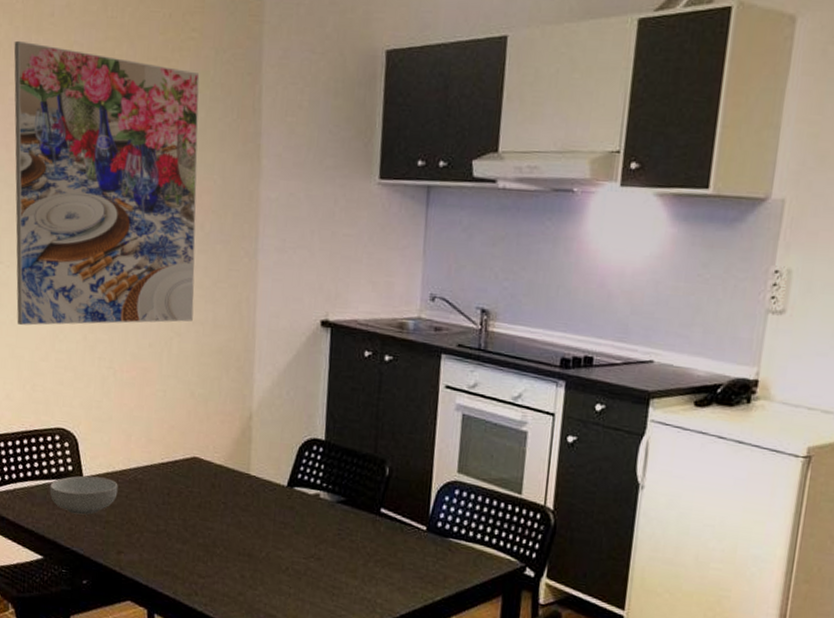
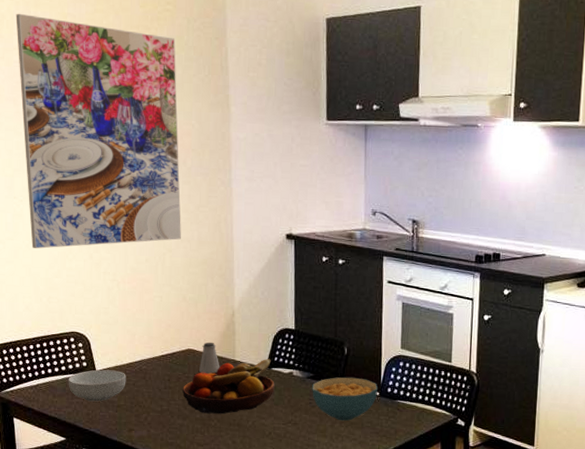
fruit bowl: none [184,474,297,541] -> present [182,358,275,414]
saltshaker: none [205,449,231,490] -> present [199,342,220,374]
cereal bowl: none [342,503,425,560] -> present [312,377,378,421]

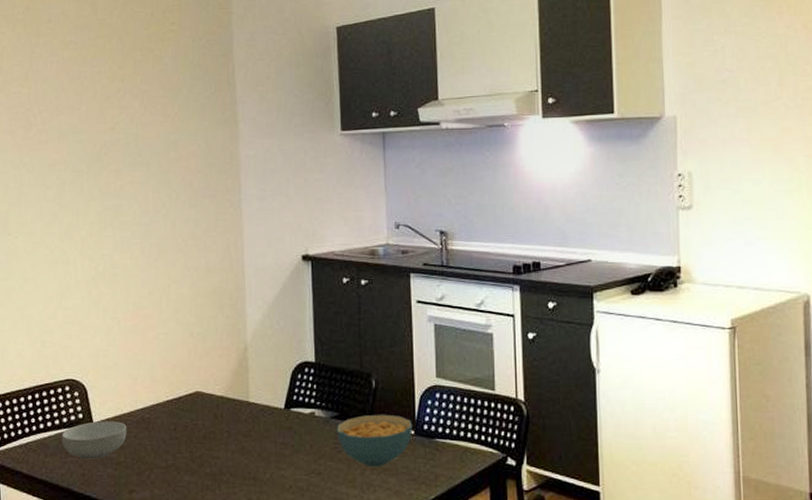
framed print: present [15,13,181,249] -> none [16,44,188,288]
fruit bowl: present [182,358,275,414] -> none [190,397,294,467]
saltshaker: present [199,342,220,374] -> none [209,382,232,419]

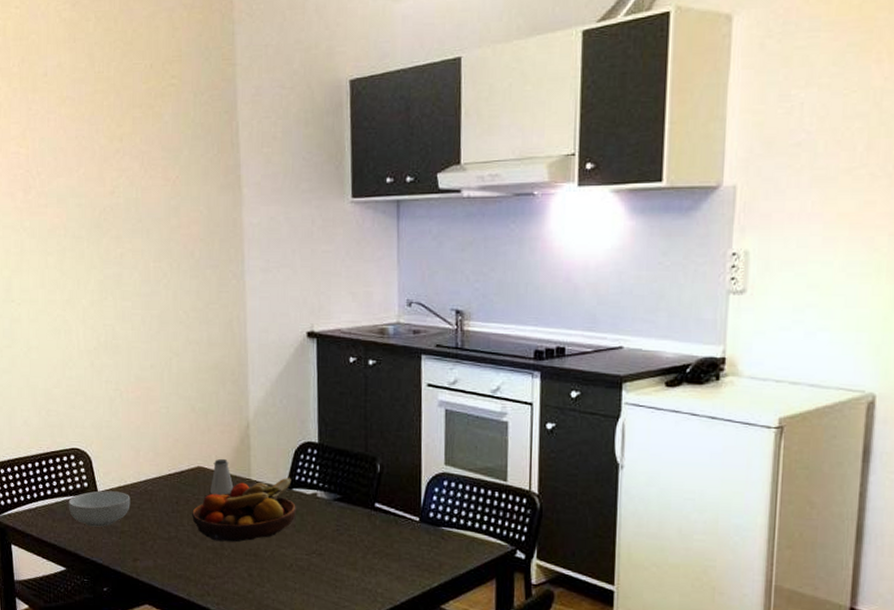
fruit bowl: none [190,397,294,467] -> present [192,477,296,543]
saltshaker: none [209,382,232,419] -> present [211,458,234,495]
cereal bowl: present [337,414,412,468] -> none [339,499,417,552]

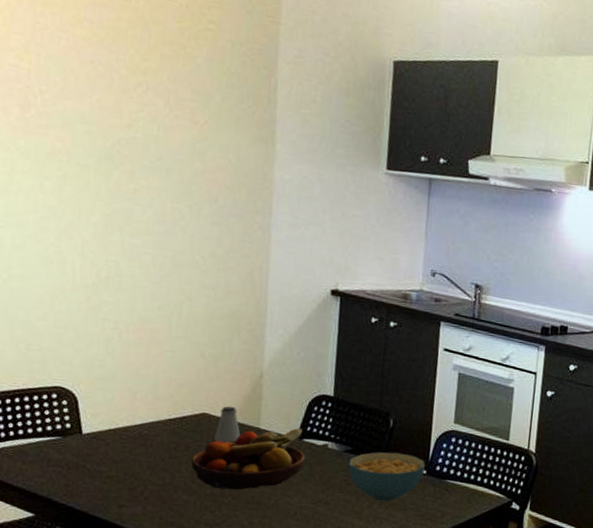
cereal bowl: present [68,490,130,527] -> none [44,432,121,472]
cereal bowl: none [339,499,417,552] -> present [349,452,425,502]

